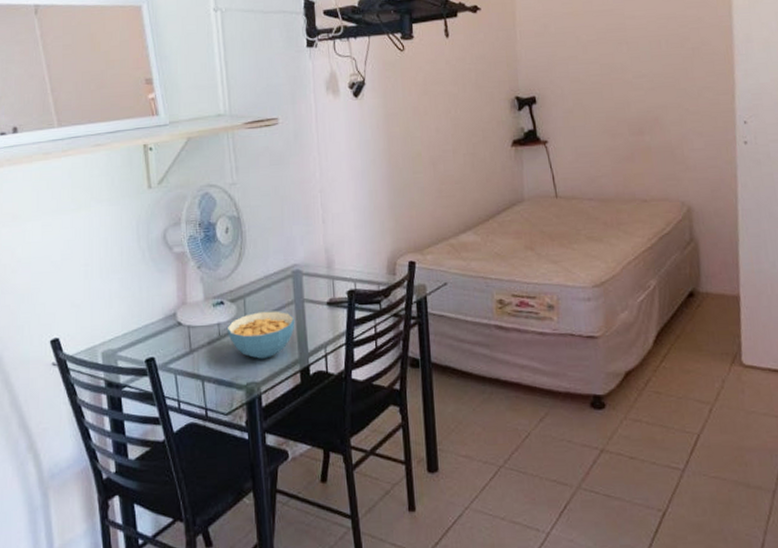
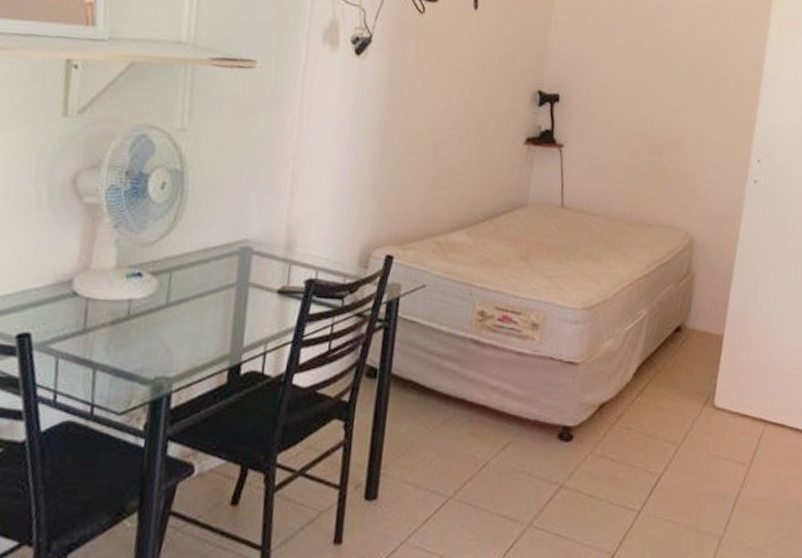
cereal bowl: present [226,311,295,359] -> none [139,291,234,350]

